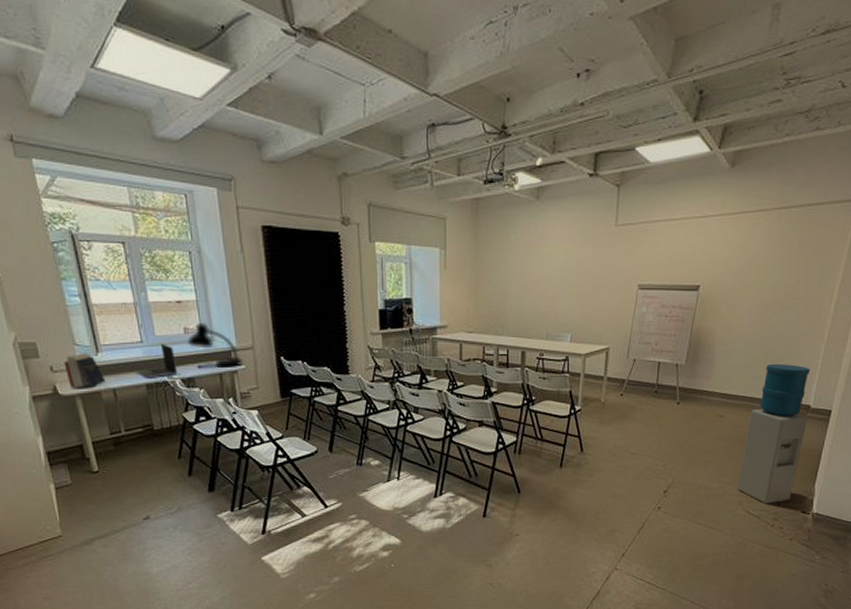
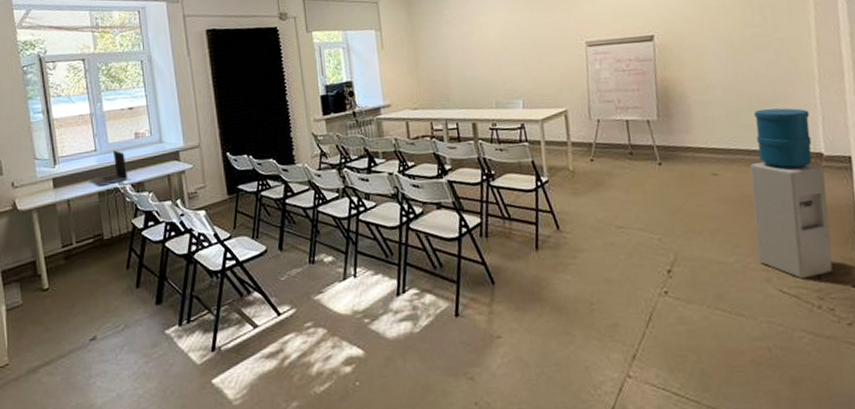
books: present [63,353,106,388] -> none [24,166,61,203]
desk lamp: present [187,321,244,369] -> none [137,125,191,170]

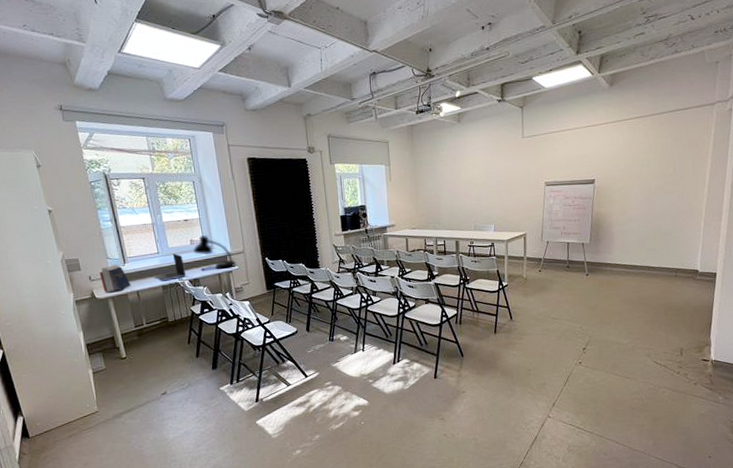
books: none [24,166,61,203] -> present [99,264,131,292]
desk lamp: none [137,125,191,170] -> present [192,234,237,270]
water cooler: present [749,108,833,279] -> none [644,237,697,355]

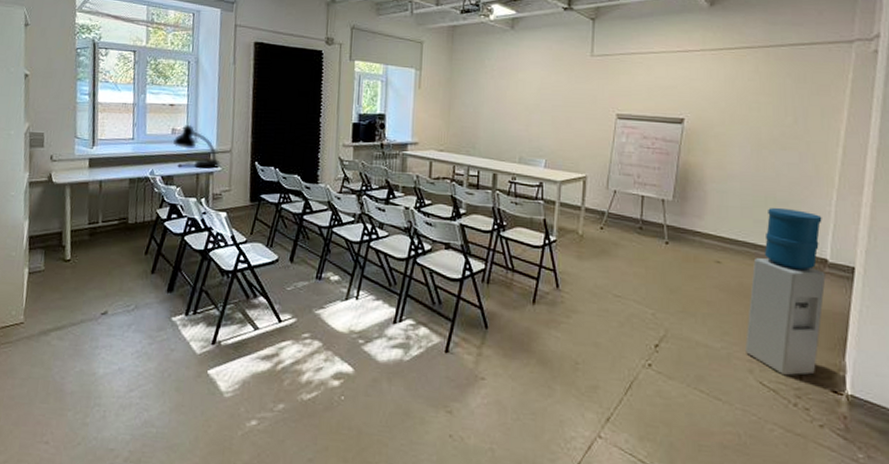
books: present [99,264,131,292] -> none [62,145,95,178]
laptop computer: present [154,253,186,281] -> none [123,142,160,174]
water cooler: none [644,237,697,355] -> present [745,207,826,376]

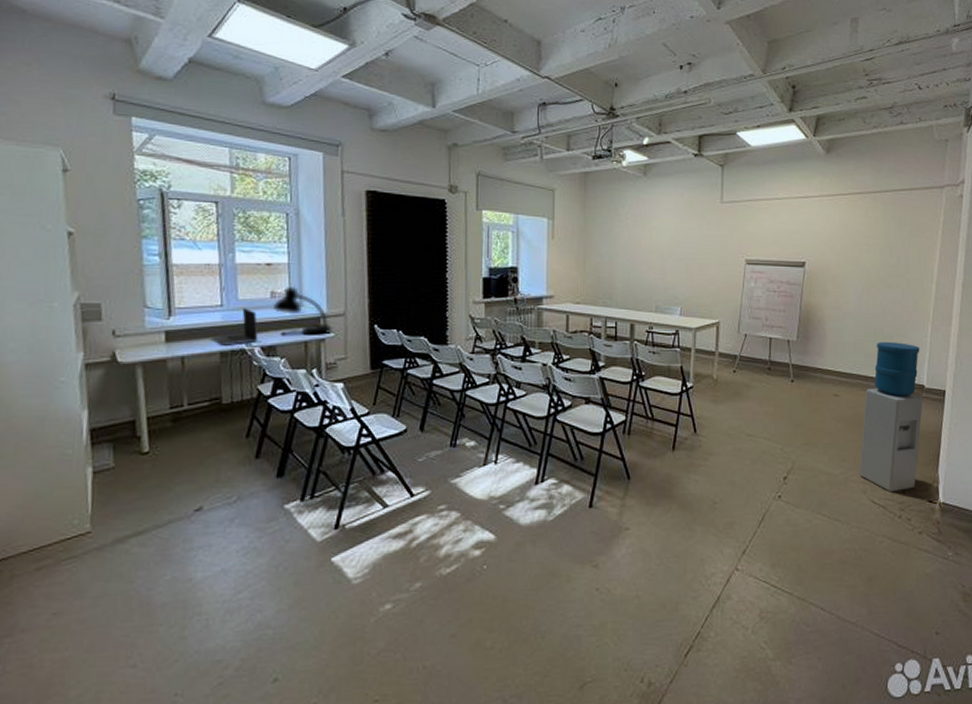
laptop computer: none [123,142,160,174] -> present [211,308,259,346]

